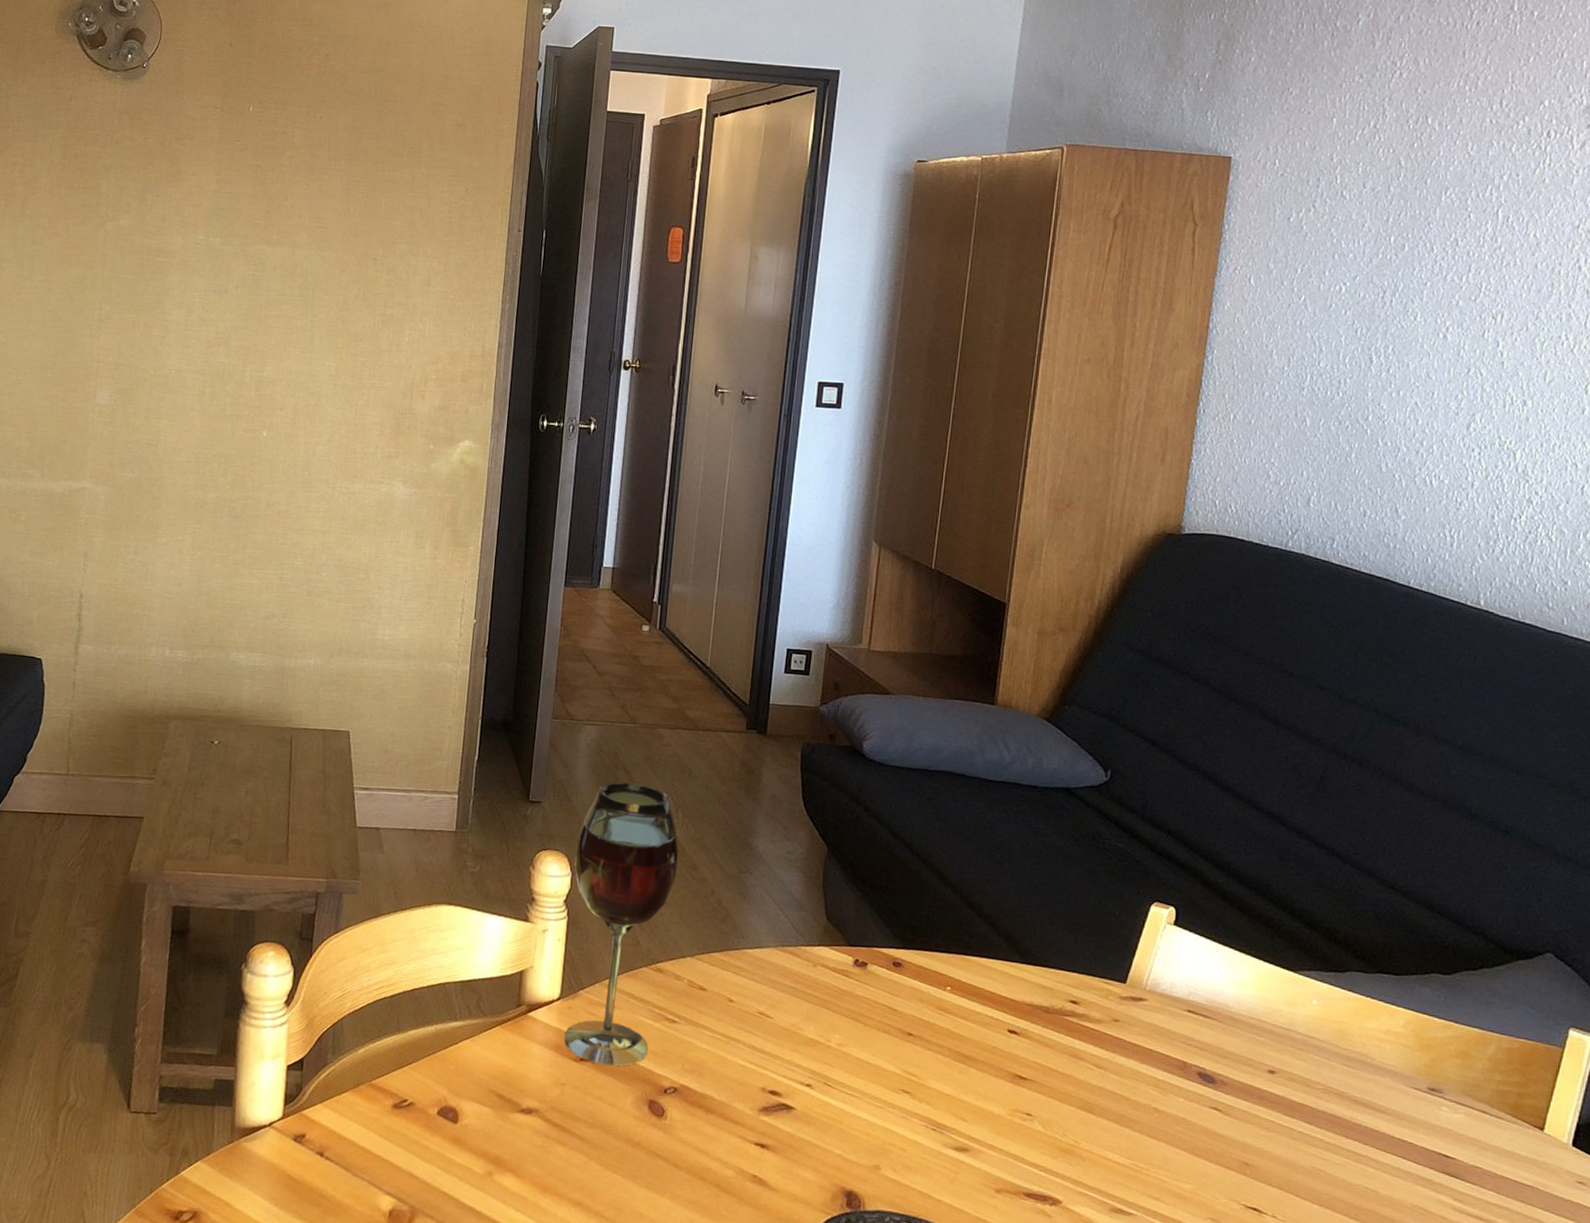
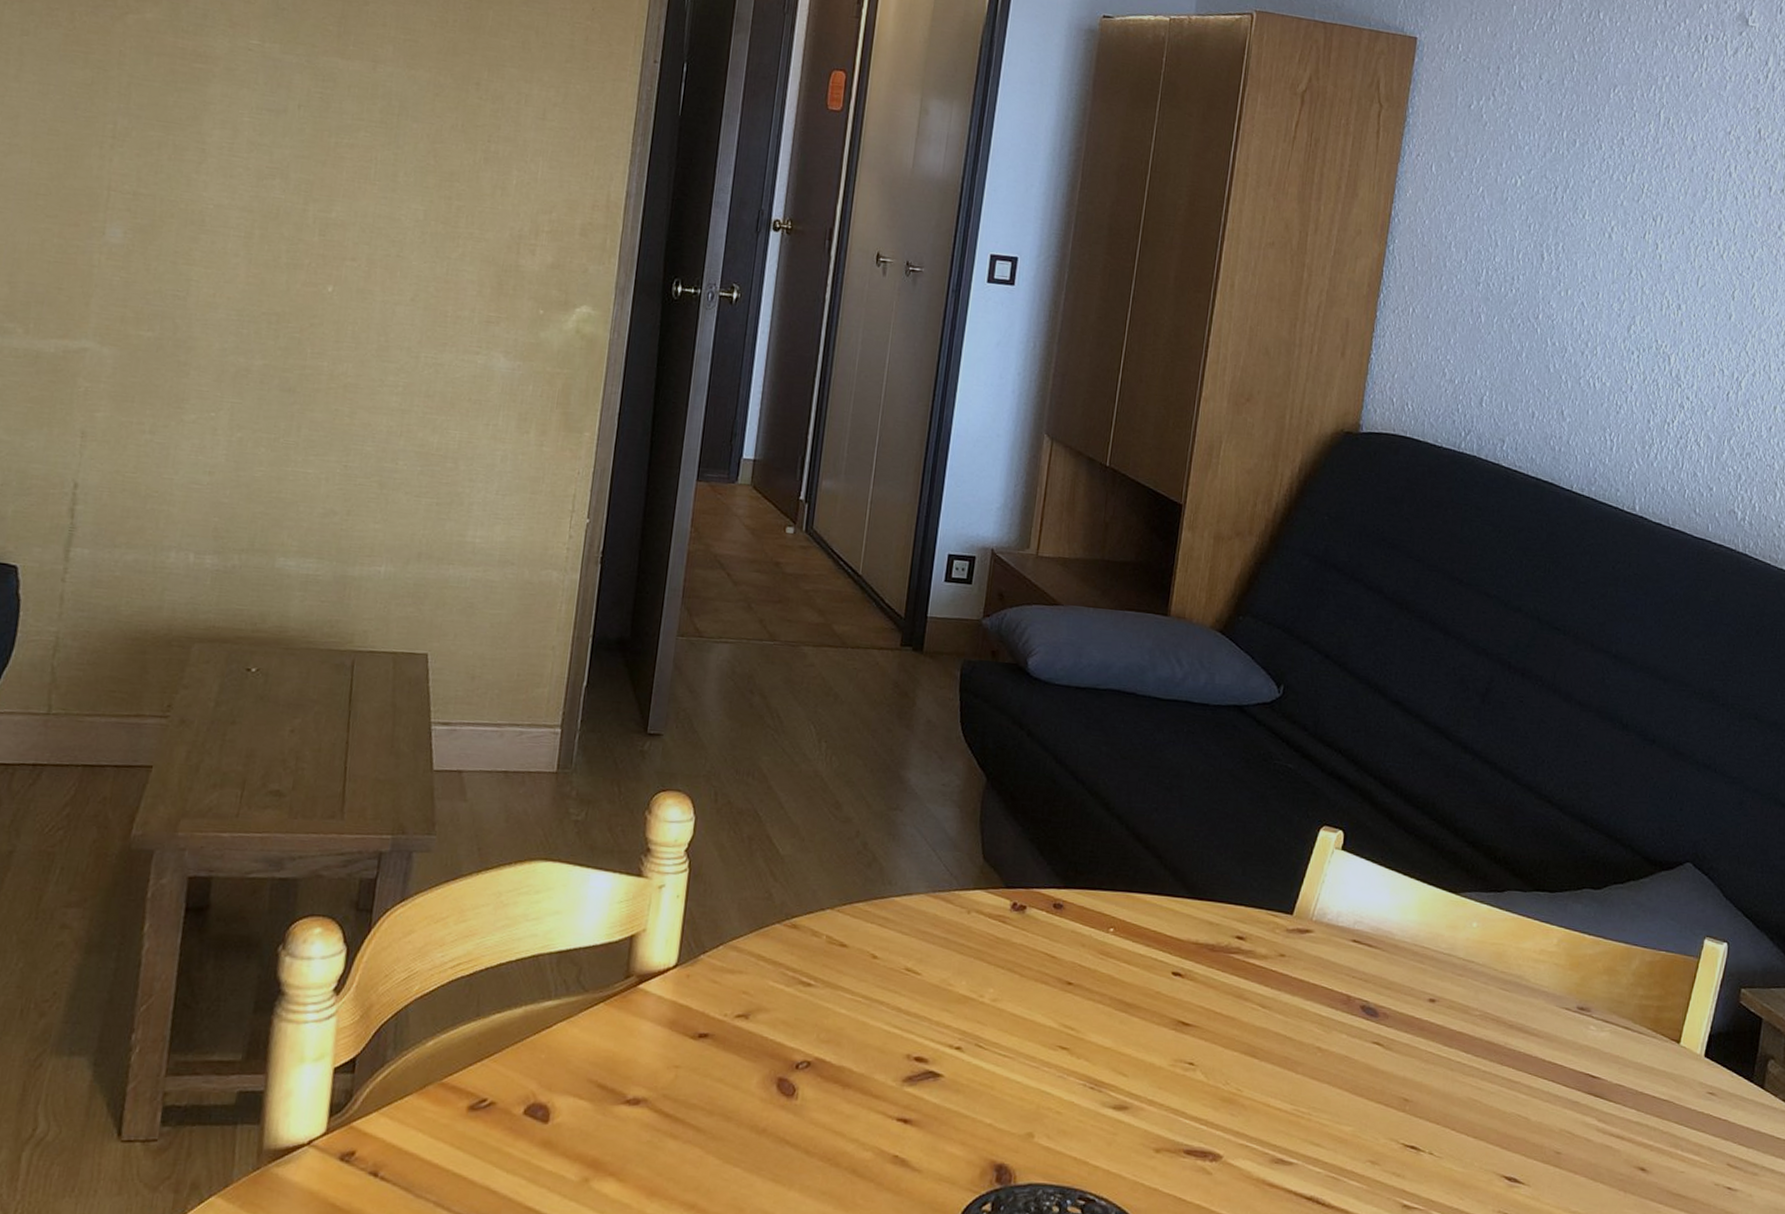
wineglass: present [564,782,680,1066] -> none [680,709,821,1042]

